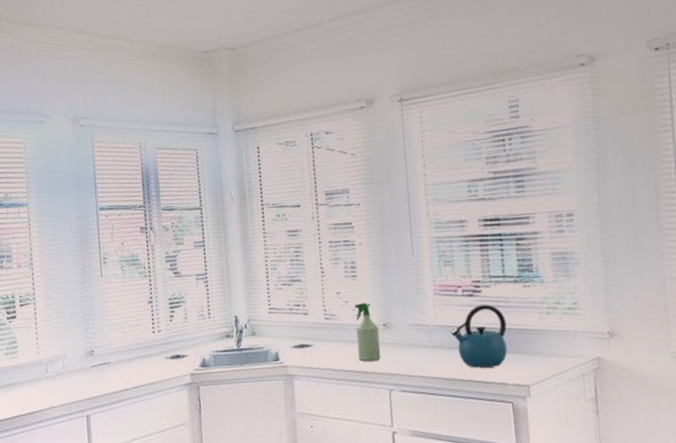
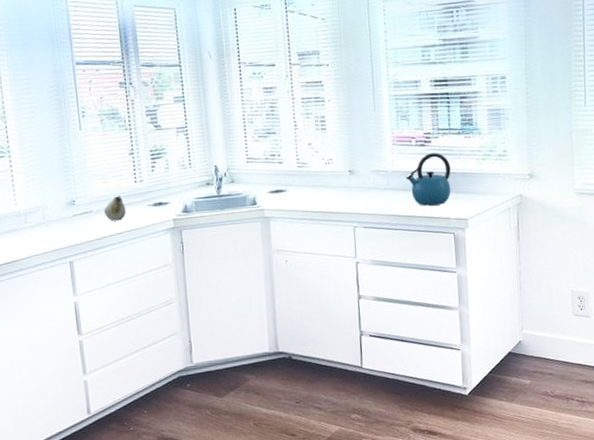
fruit: none [122,346,143,374] -> present [104,195,126,221]
spray bottle: present [354,303,381,362] -> none [324,152,347,204]

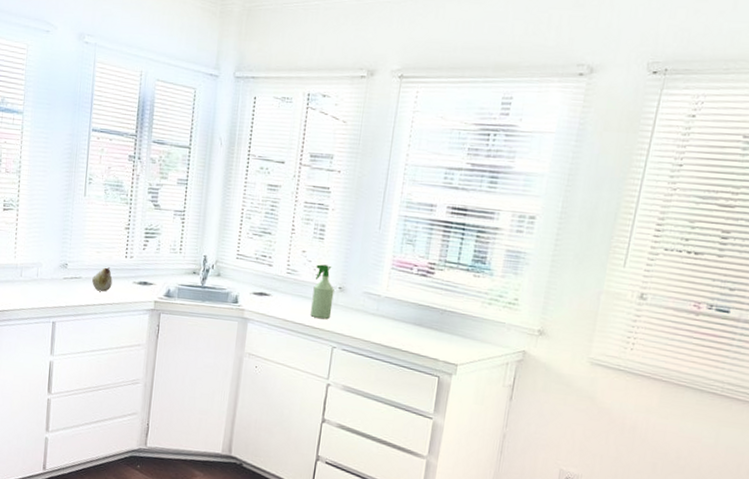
spray bottle: none [324,152,347,204] -> present [310,264,335,319]
kettle: present [405,153,451,206] -> none [398,285,451,343]

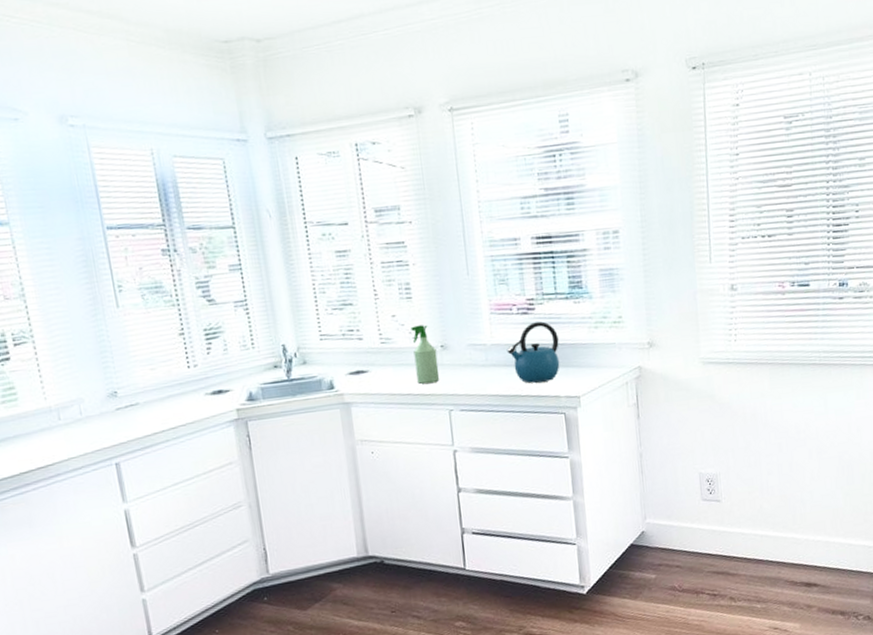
fruit: present [92,267,113,292] -> none [153,384,180,414]
kettle: none [398,285,451,343] -> present [506,321,560,383]

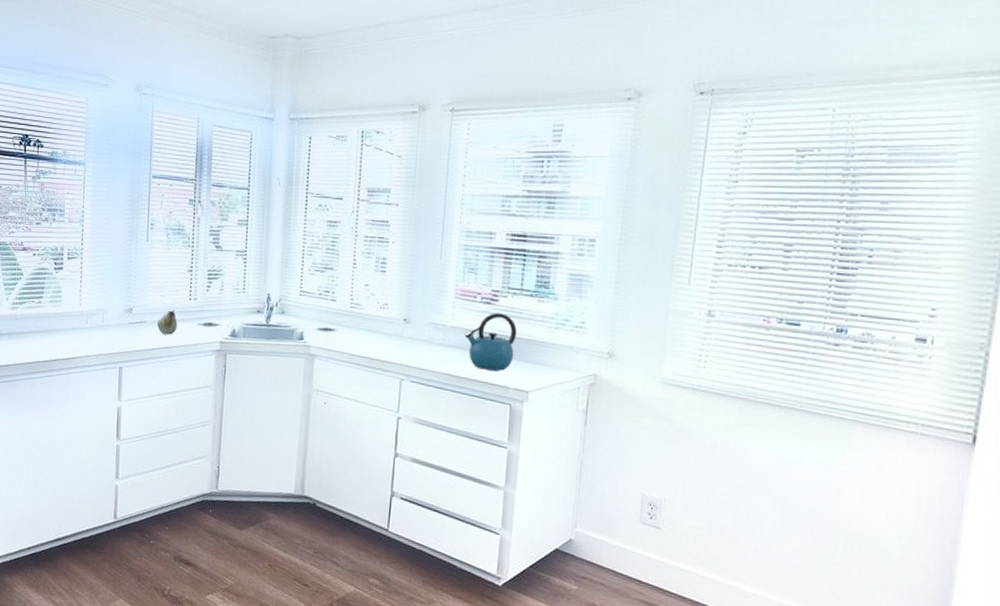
fruit: none [153,384,180,414] -> present [157,310,178,335]
spray bottle: present [411,325,440,384] -> none [377,297,399,352]

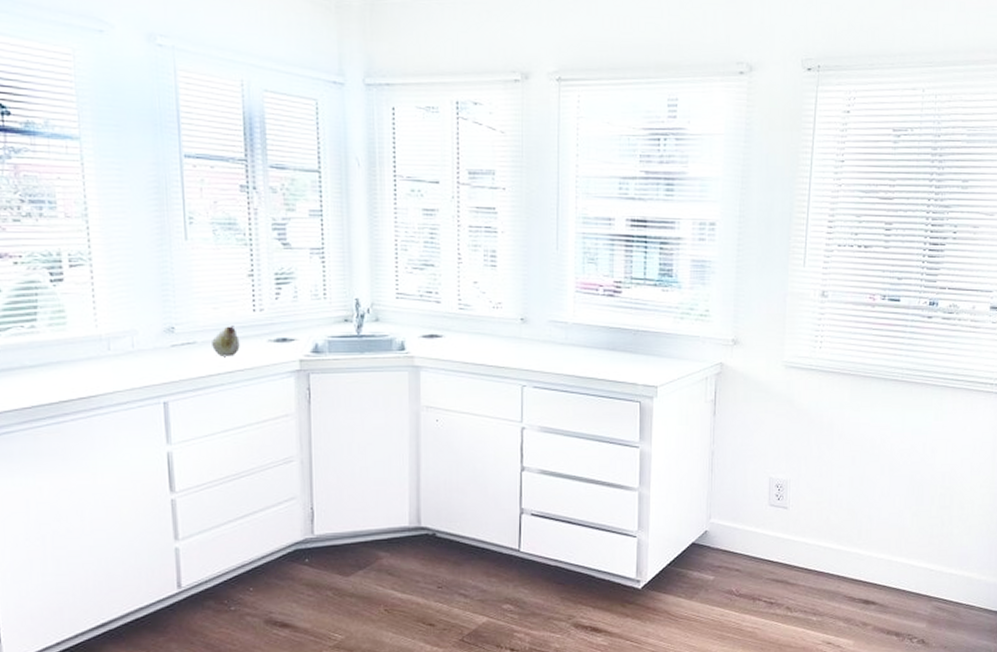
kettle: present [464,313,517,371] -> none [588,306,642,367]

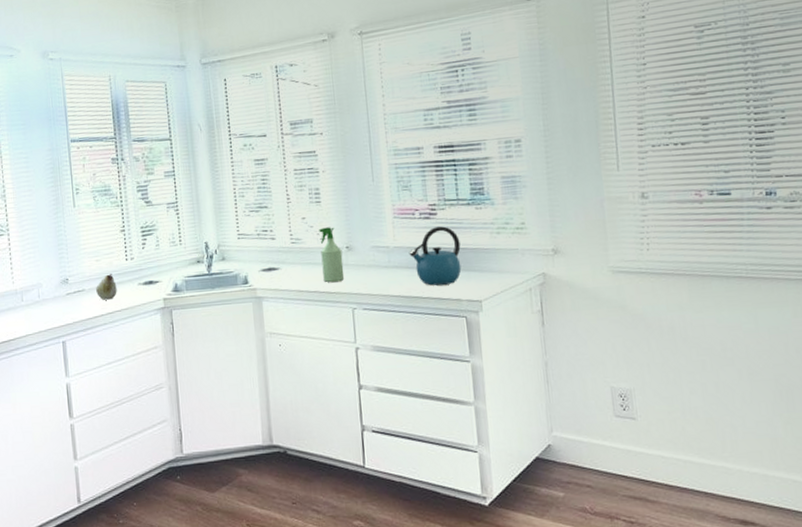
spray bottle: none [492,295,516,356] -> present [319,227,345,283]
kettle: none [588,306,642,367] -> present [409,226,462,286]

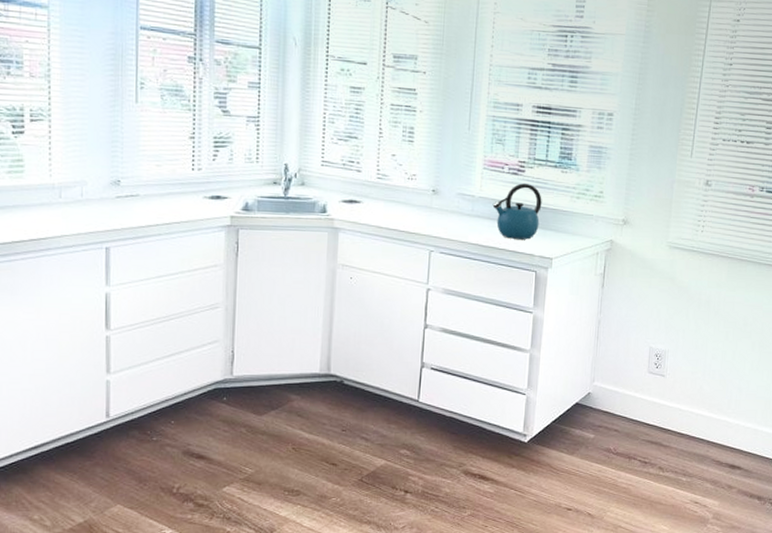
fruit: present [96,274,117,300] -> none [153,182,178,210]
spray bottle: present [319,227,345,283] -> none [405,167,428,224]

